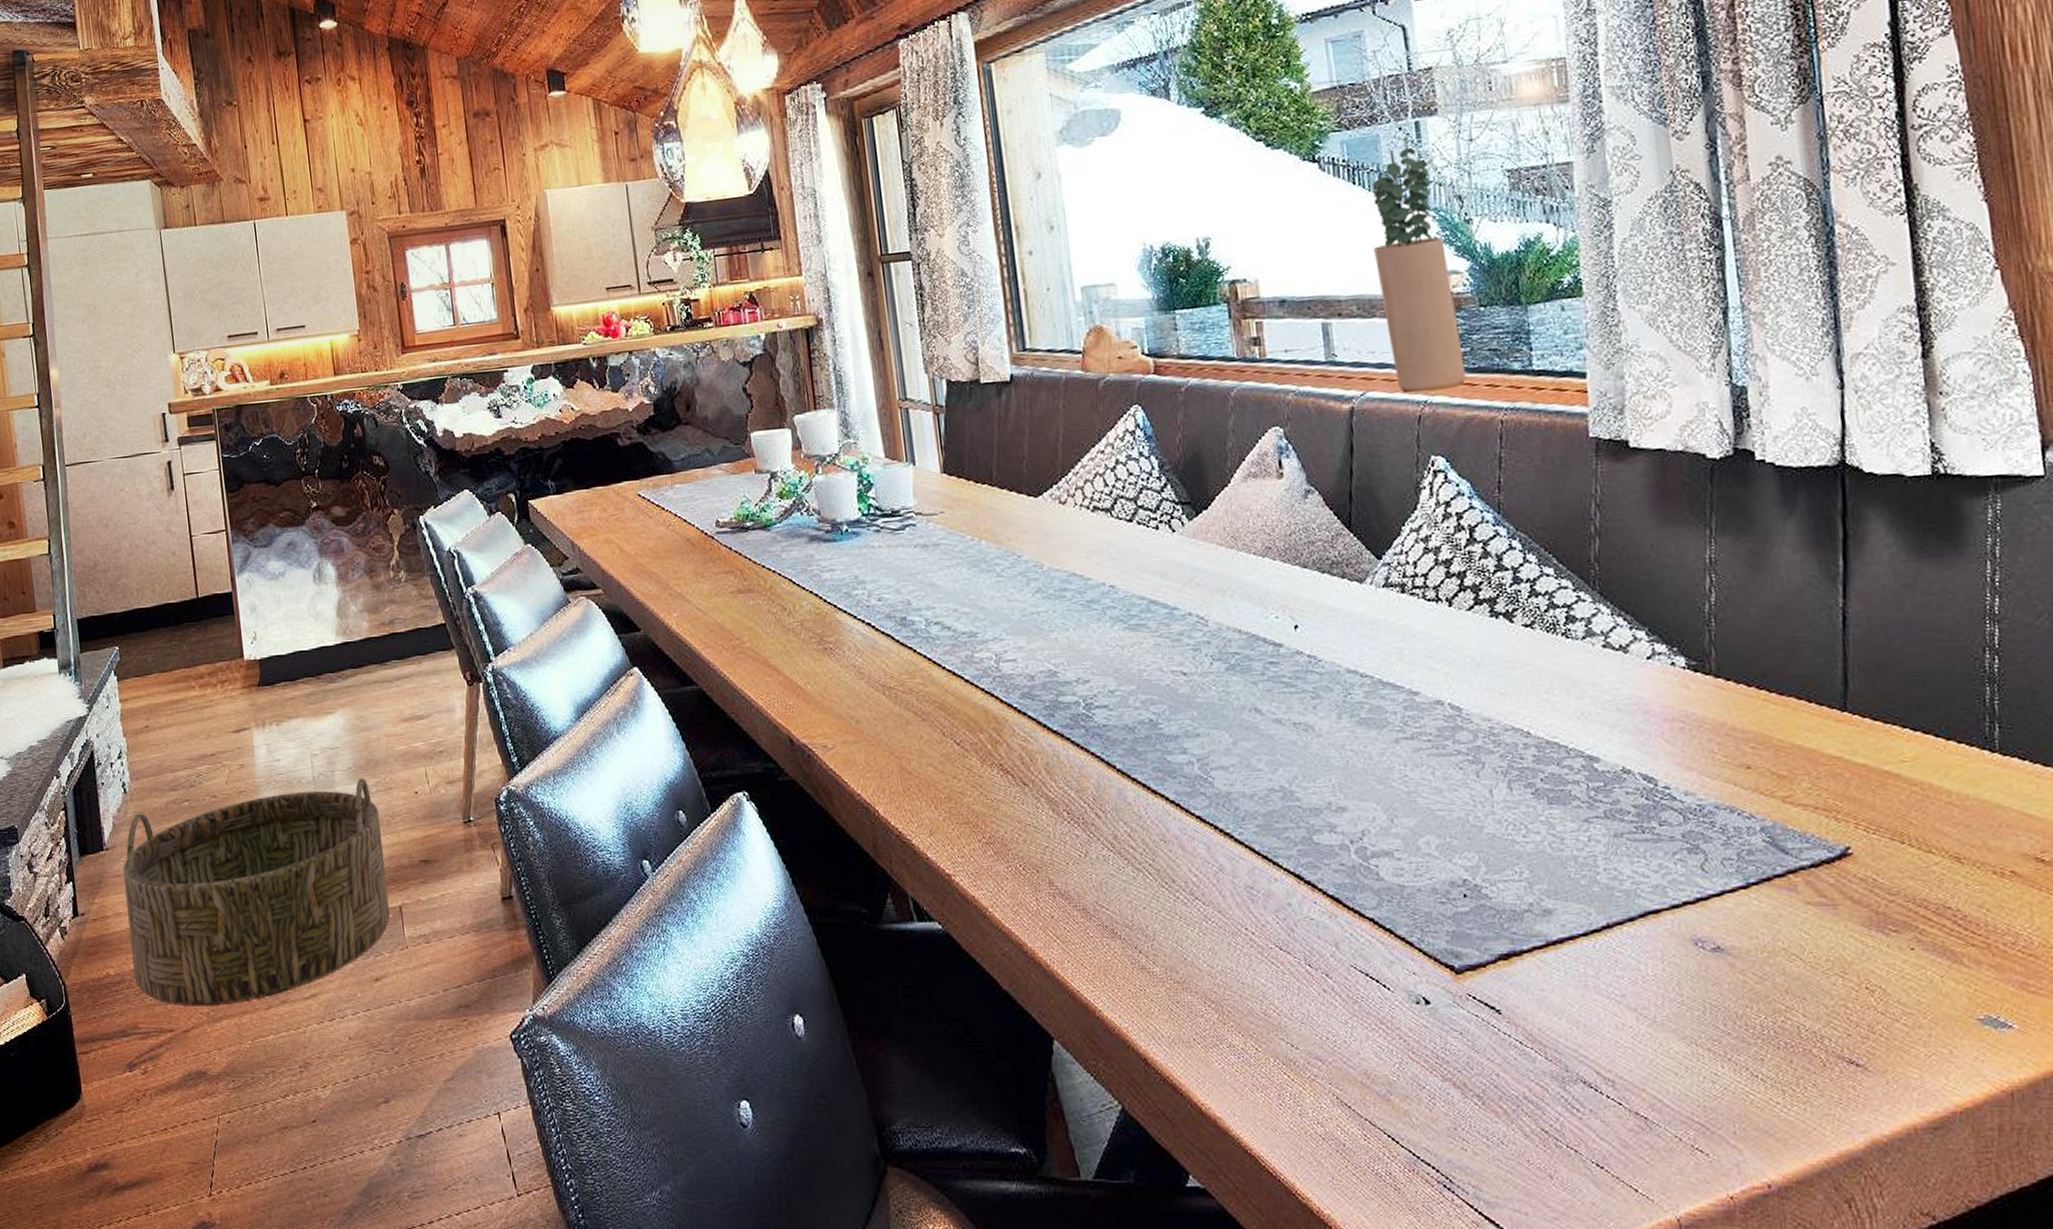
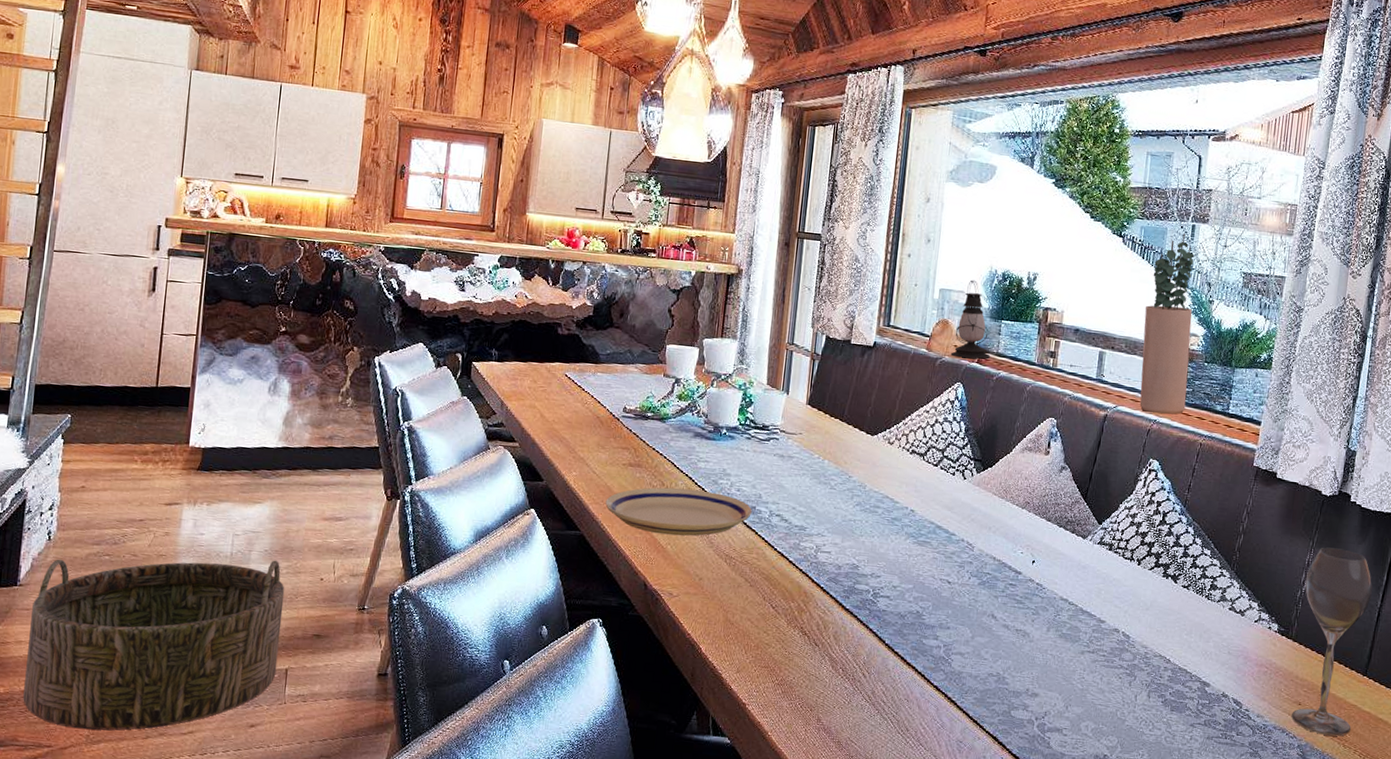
plate: none [720,607,903,673] -> present [605,487,752,536]
lantern: none [1115,265,1171,373] -> present [950,280,991,359]
wineglass: none [1710,531,1842,808] -> present [1291,547,1373,737]

